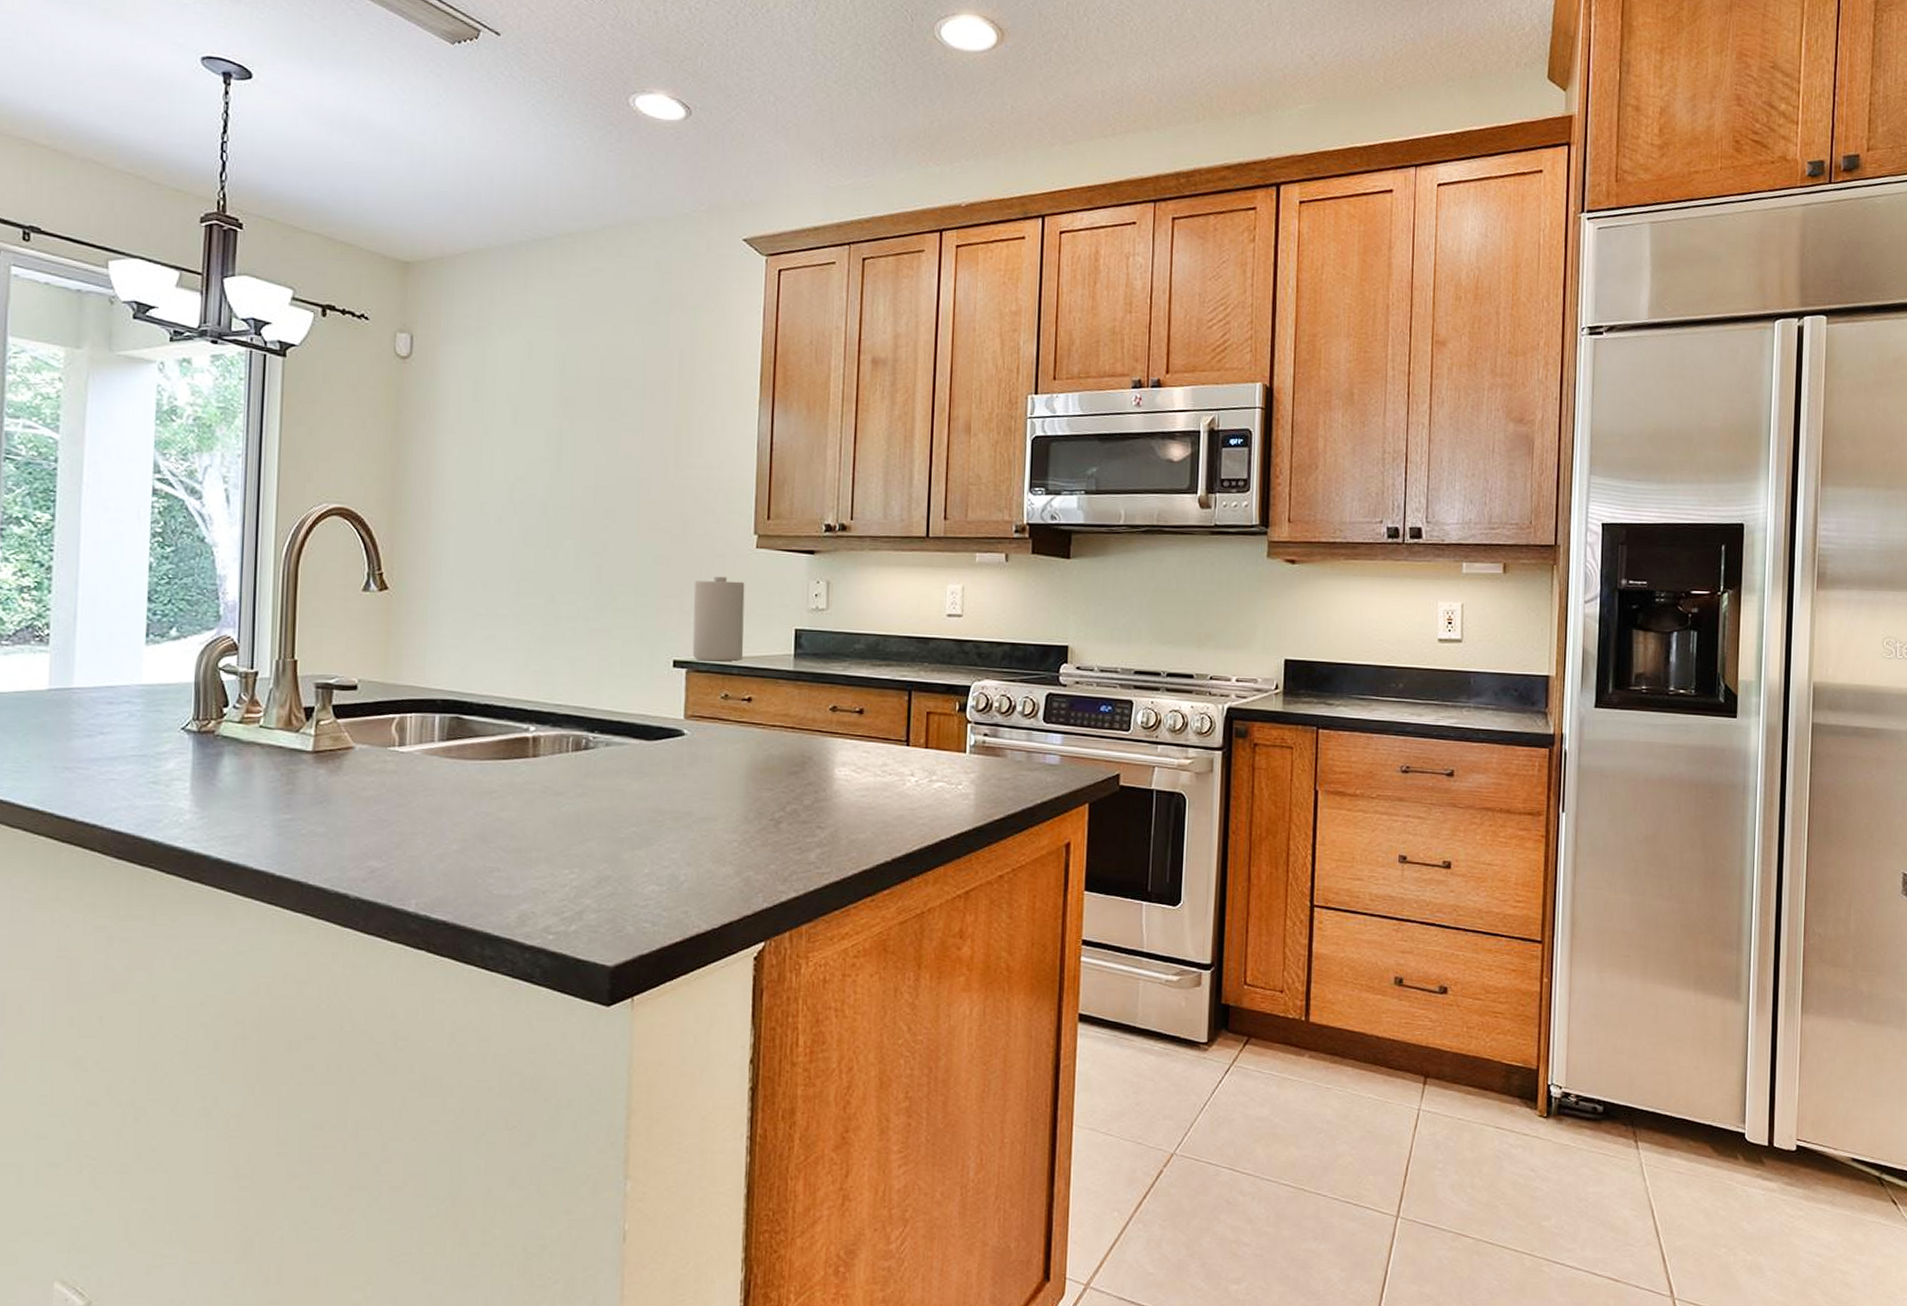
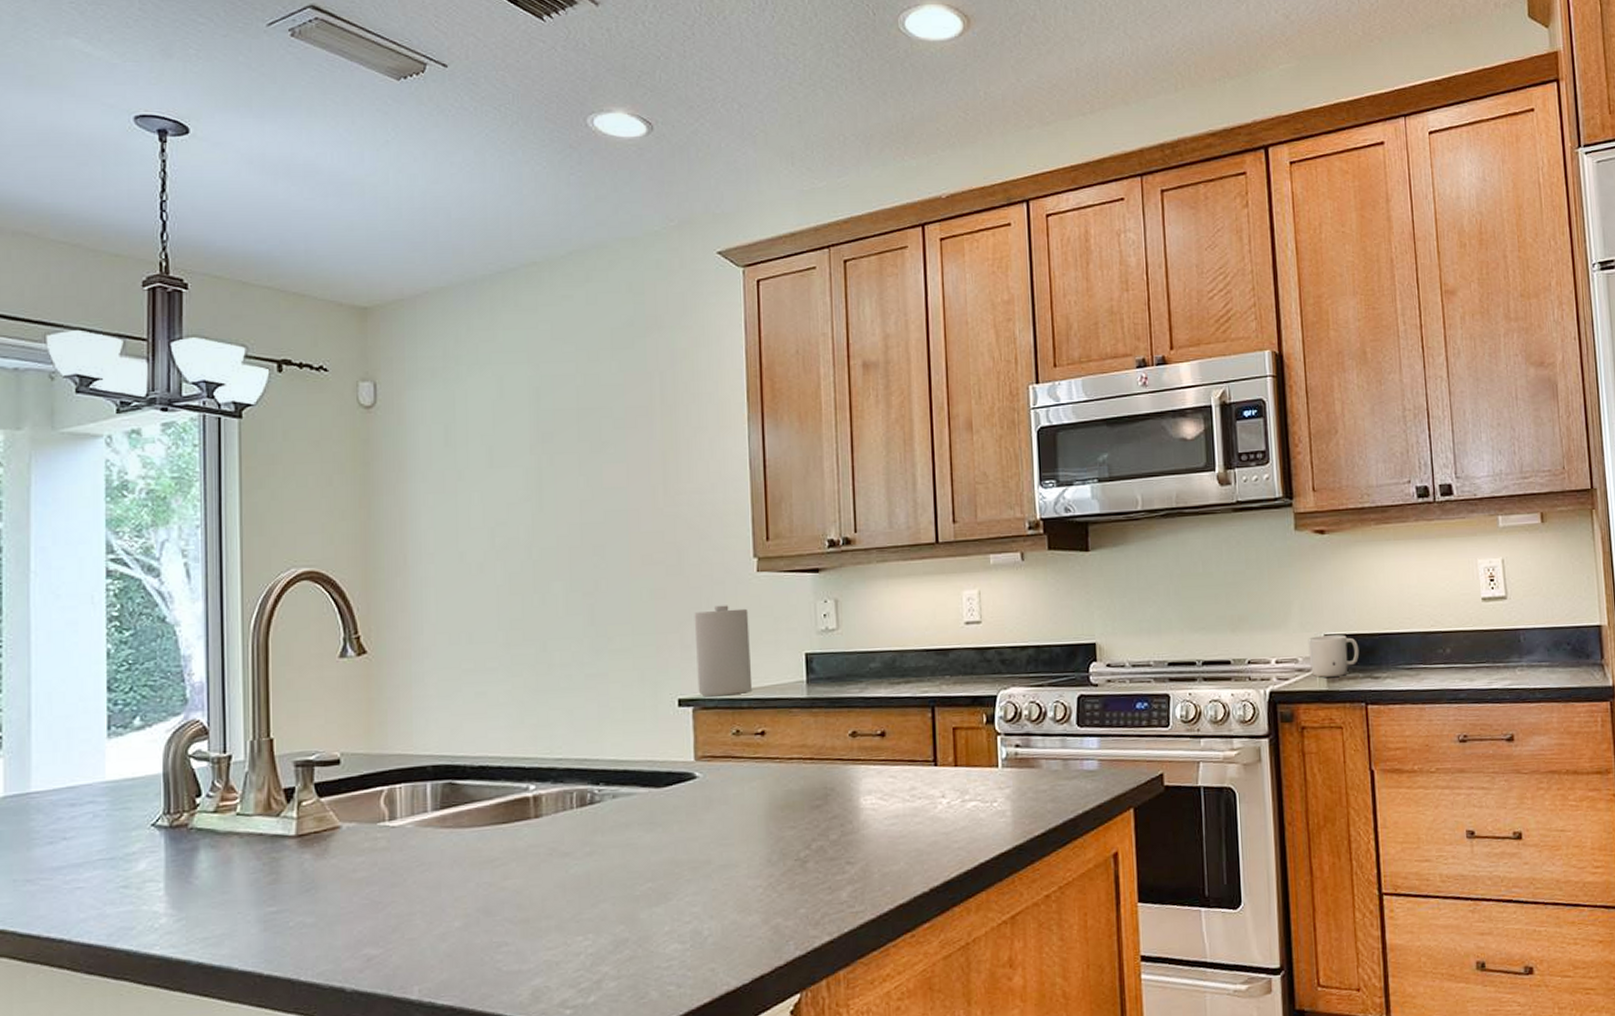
mug: none [1268,660,1317,700] -> present [1308,635,1360,678]

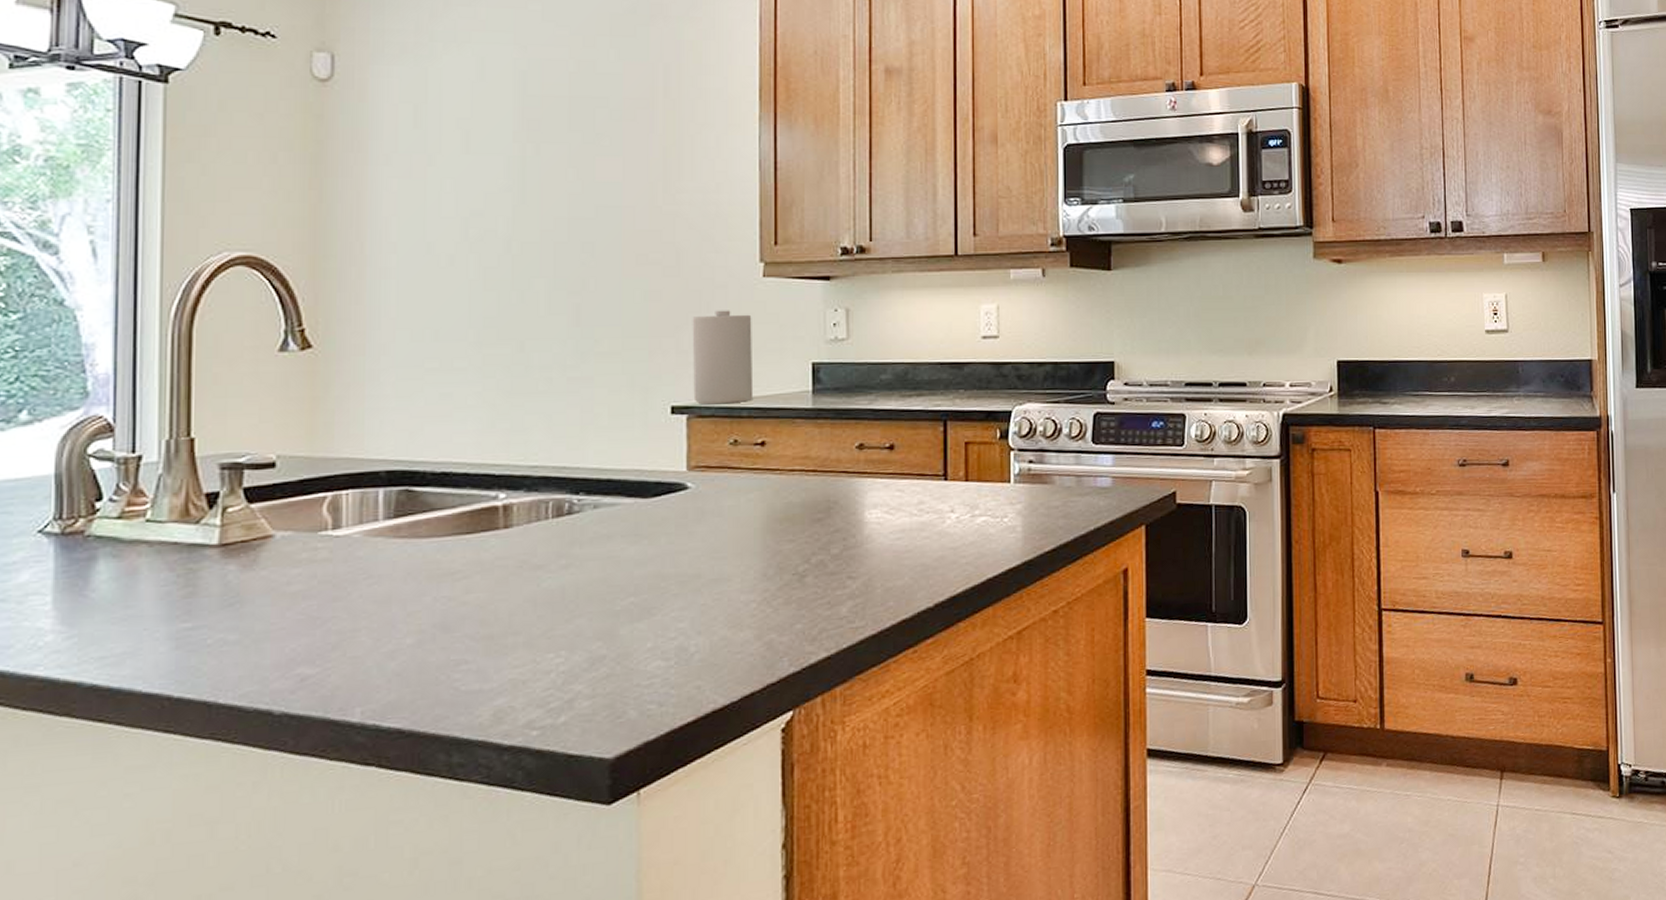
mug: present [1308,635,1360,678] -> none [1321,361,1370,401]

